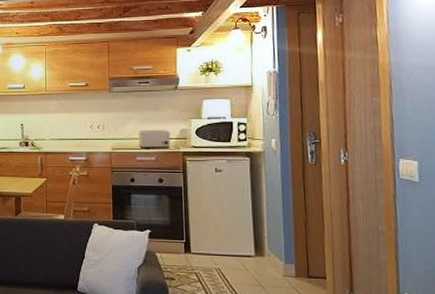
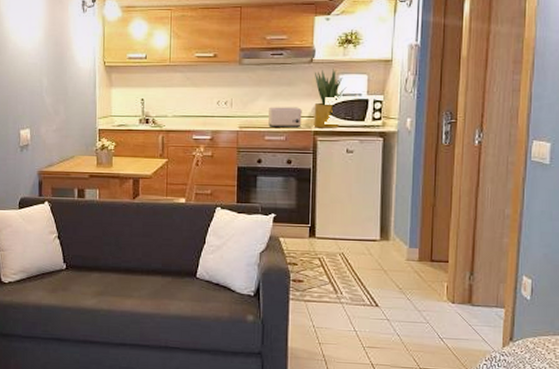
planter: none [180,94,210,149] -> present [313,69,346,128]

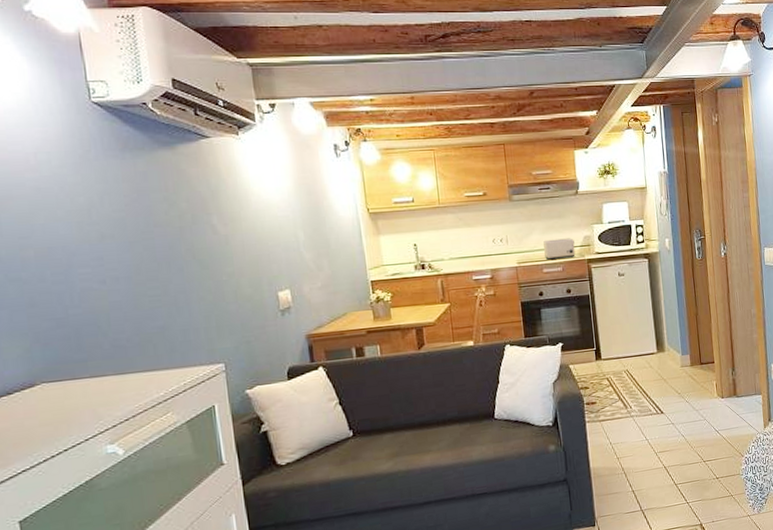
planter: present [313,69,346,128] -> none [581,199,610,256]

